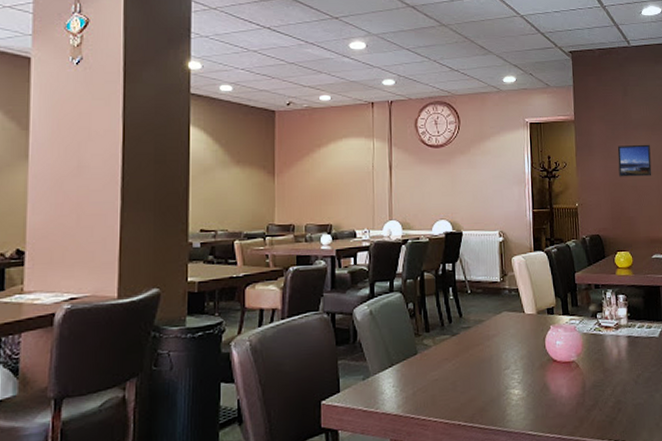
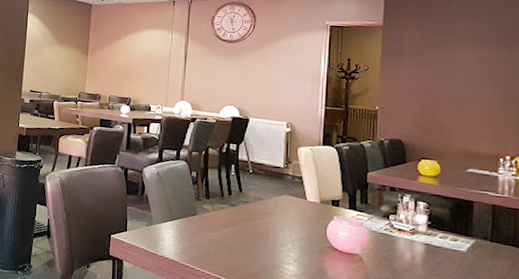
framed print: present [617,144,652,177] -> none [433,54,477,89]

